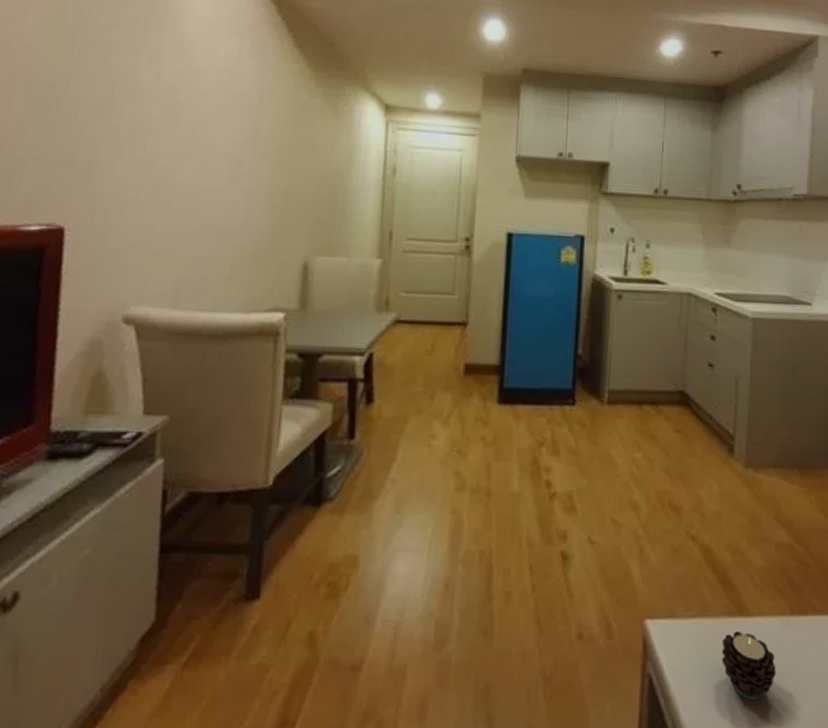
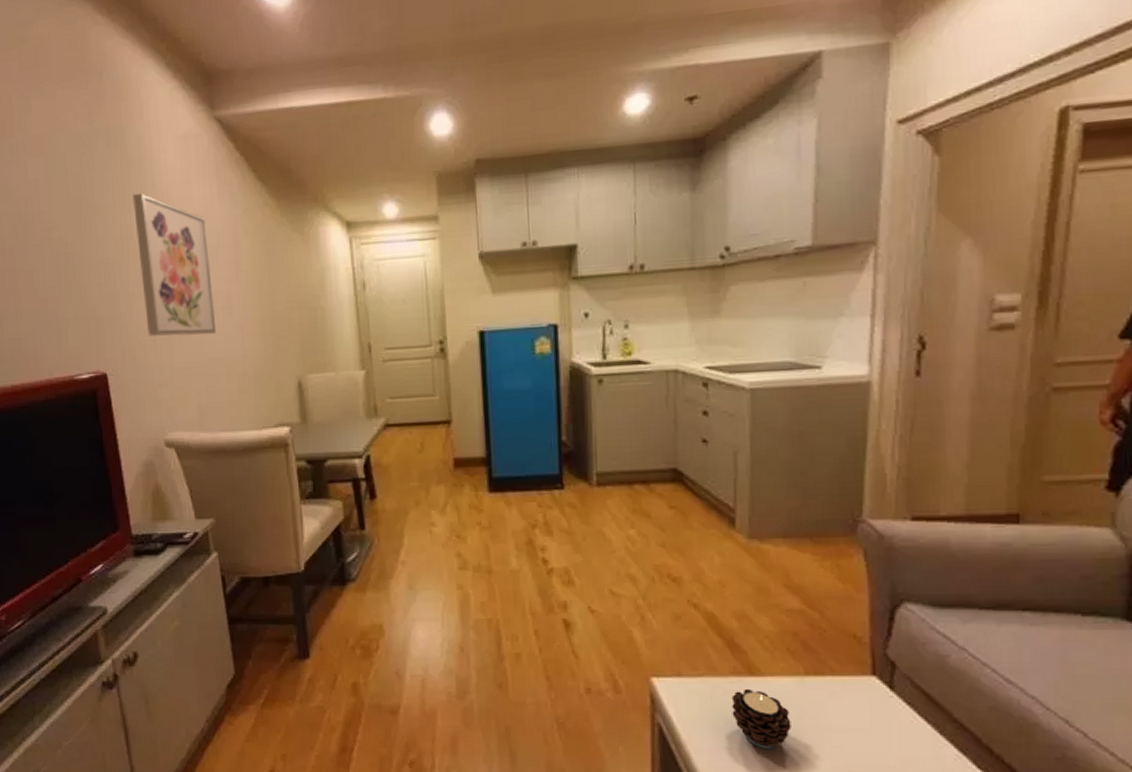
wall art: none [130,35,229,200] -> present [132,193,216,336]

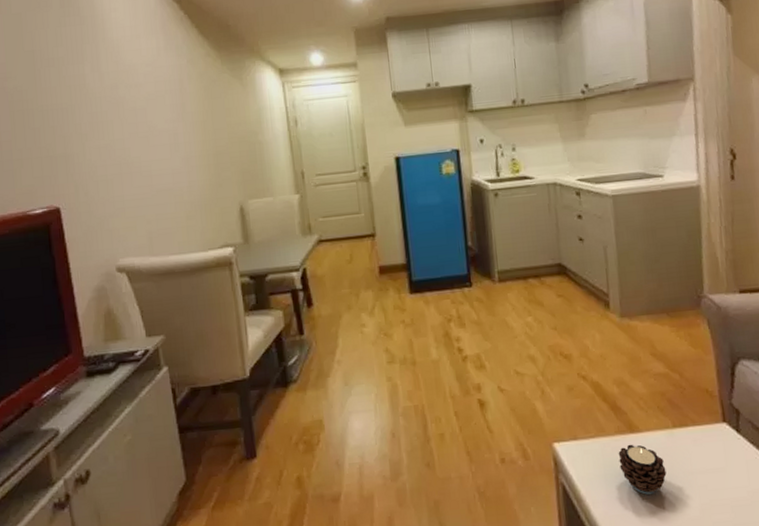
wall art: present [132,193,216,336] -> none [85,46,164,172]

